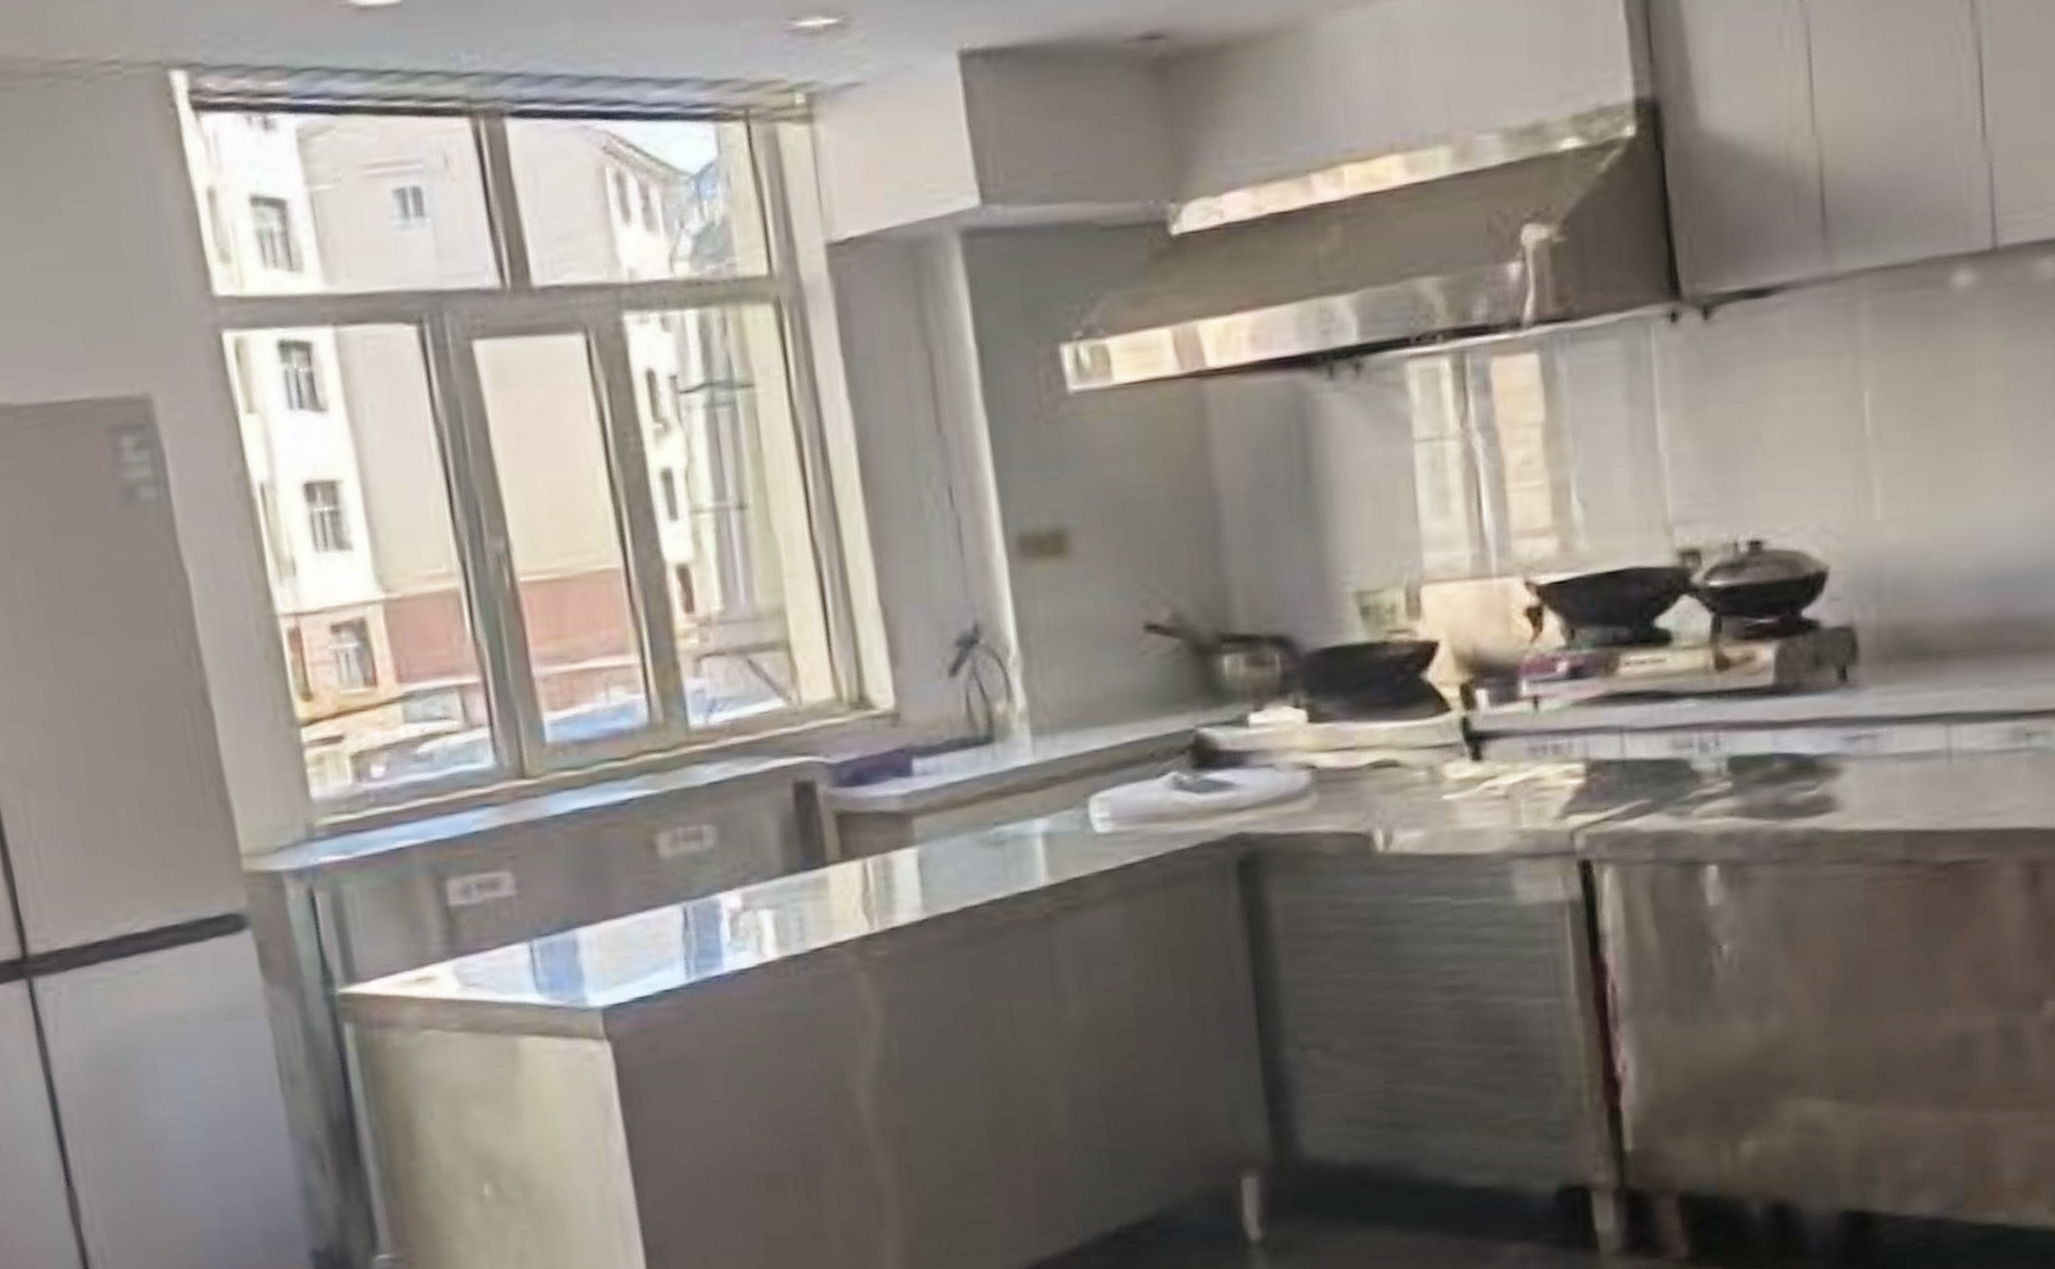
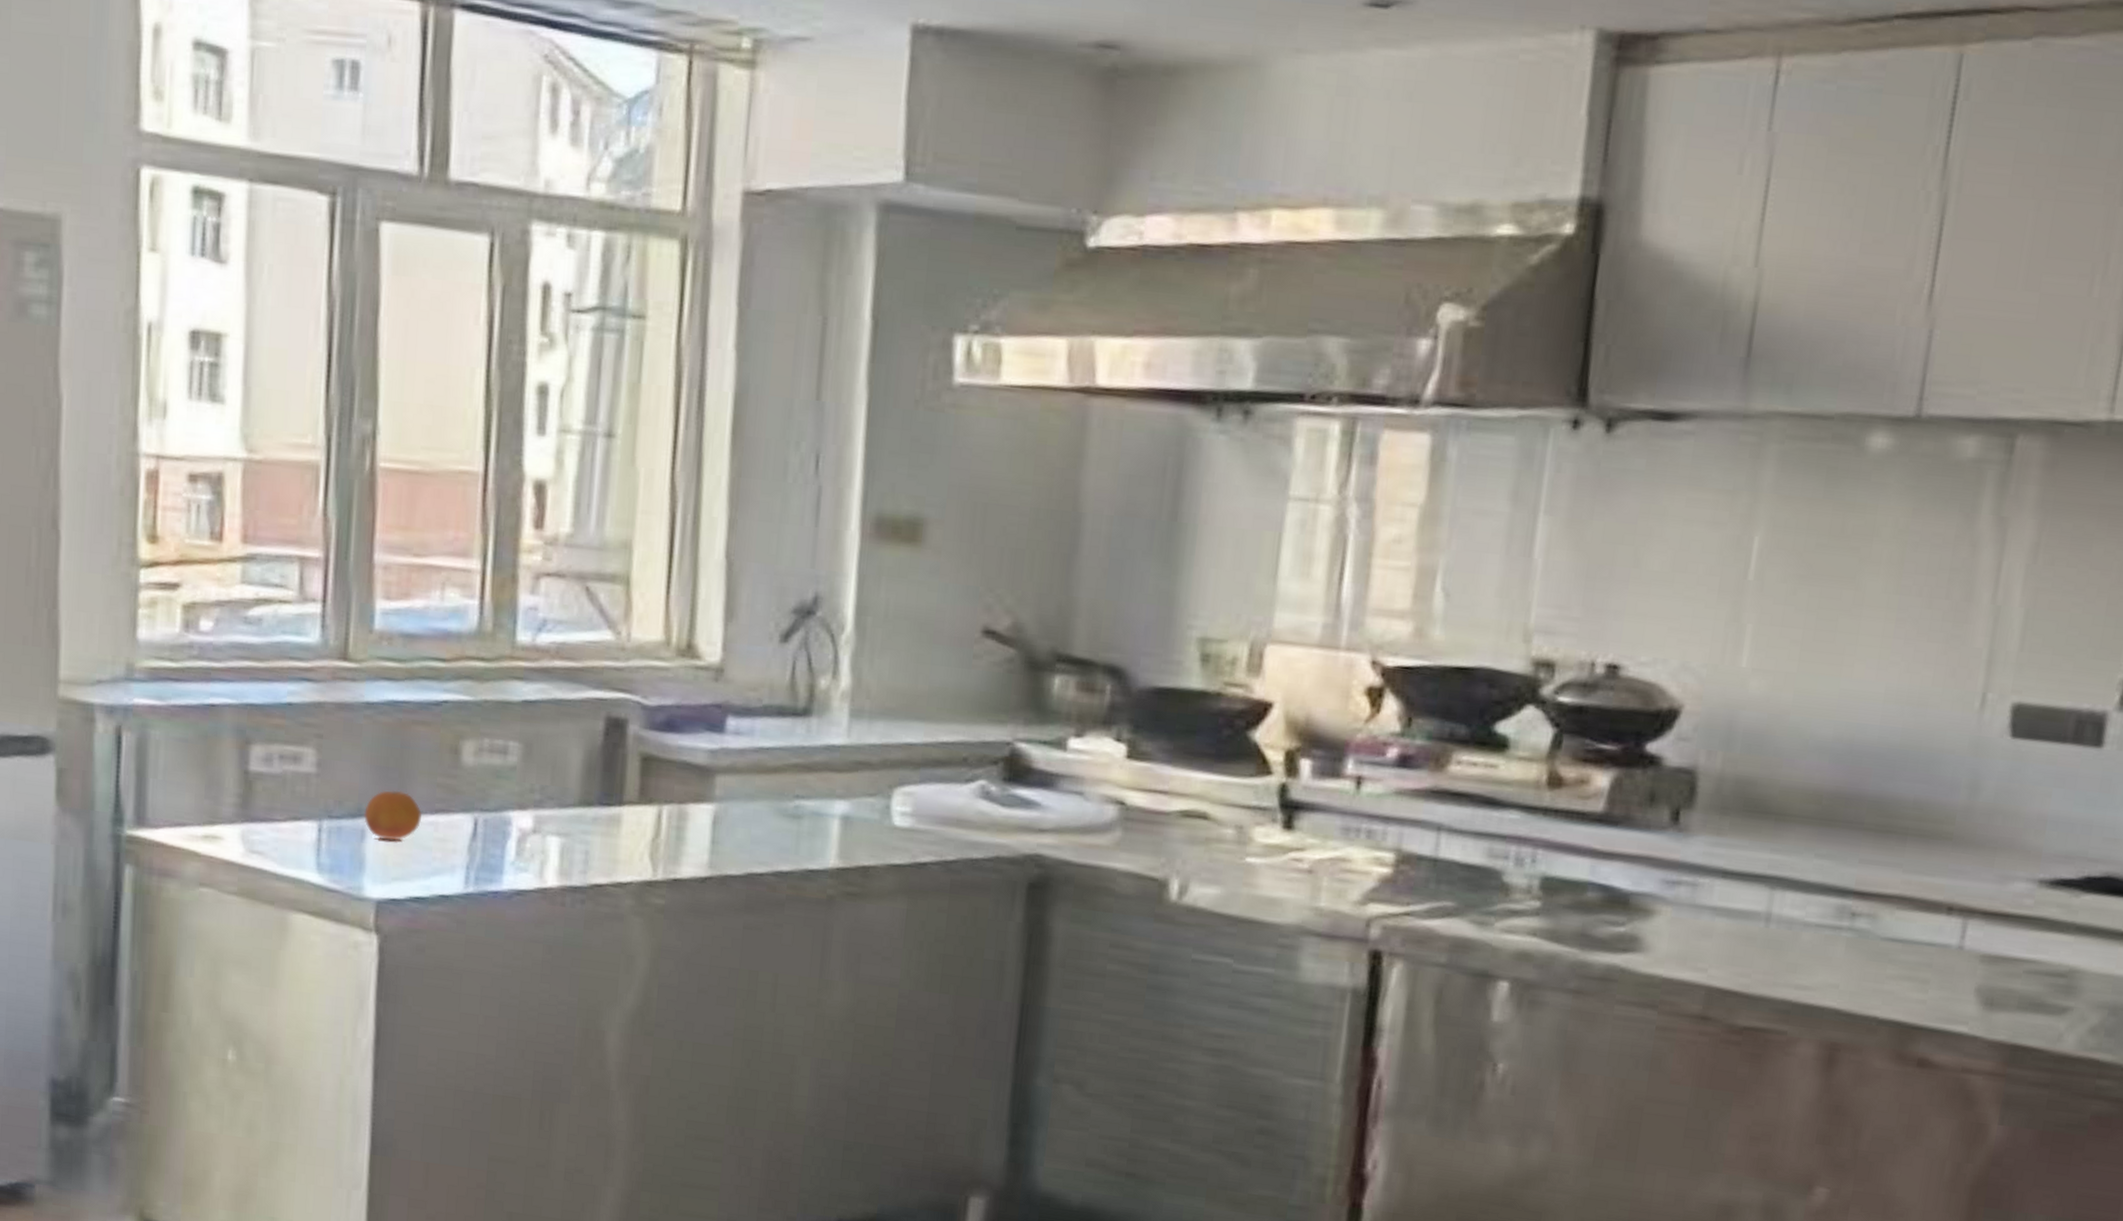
fruit: none [572,895,632,947] -> present [364,790,423,841]

